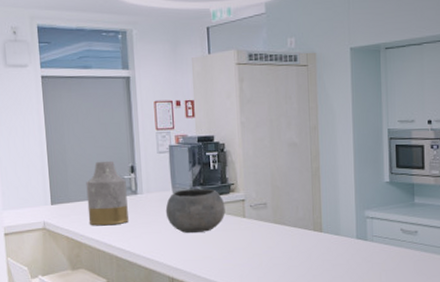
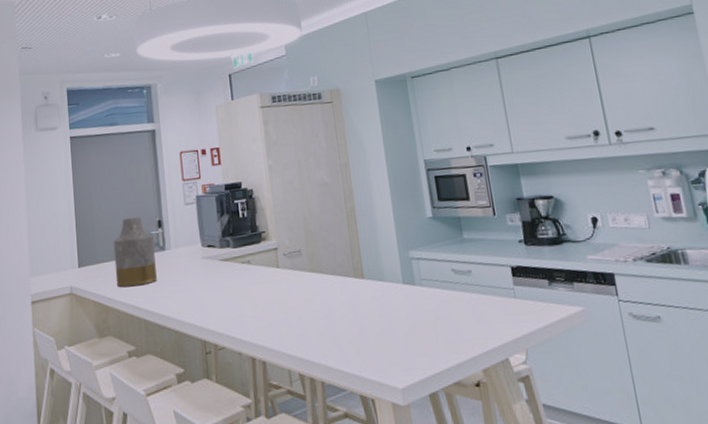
bowl: present [165,188,225,234] -> none [194,238,258,289]

